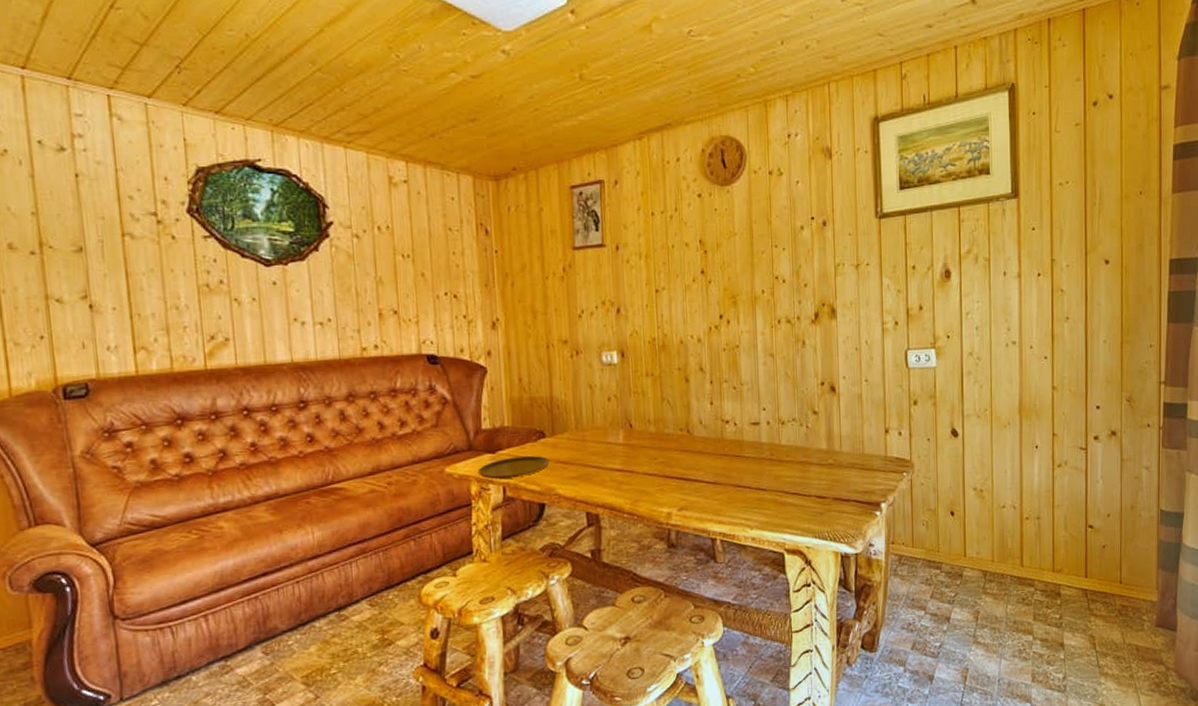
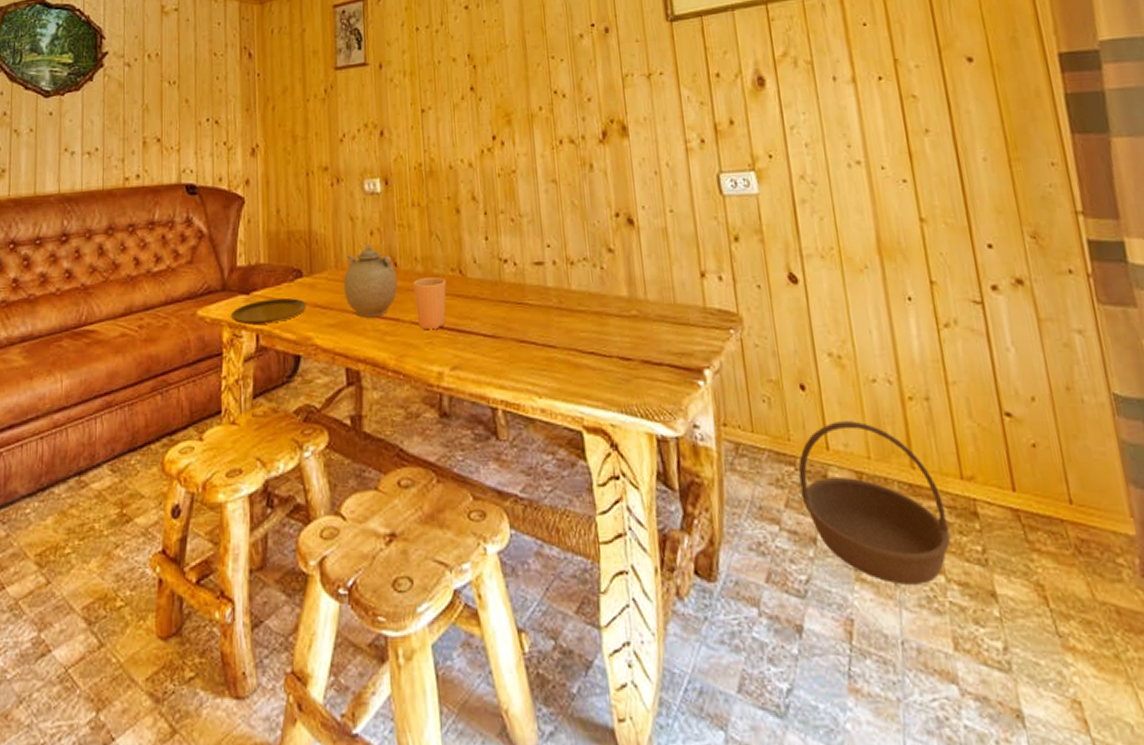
teapot: none [583,408,633,471] -> present [343,243,398,318]
cup: none [646,435,676,480] -> present [412,276,447,331]
basket: none [942,536,1040,644] -> present [798,421,951,585]

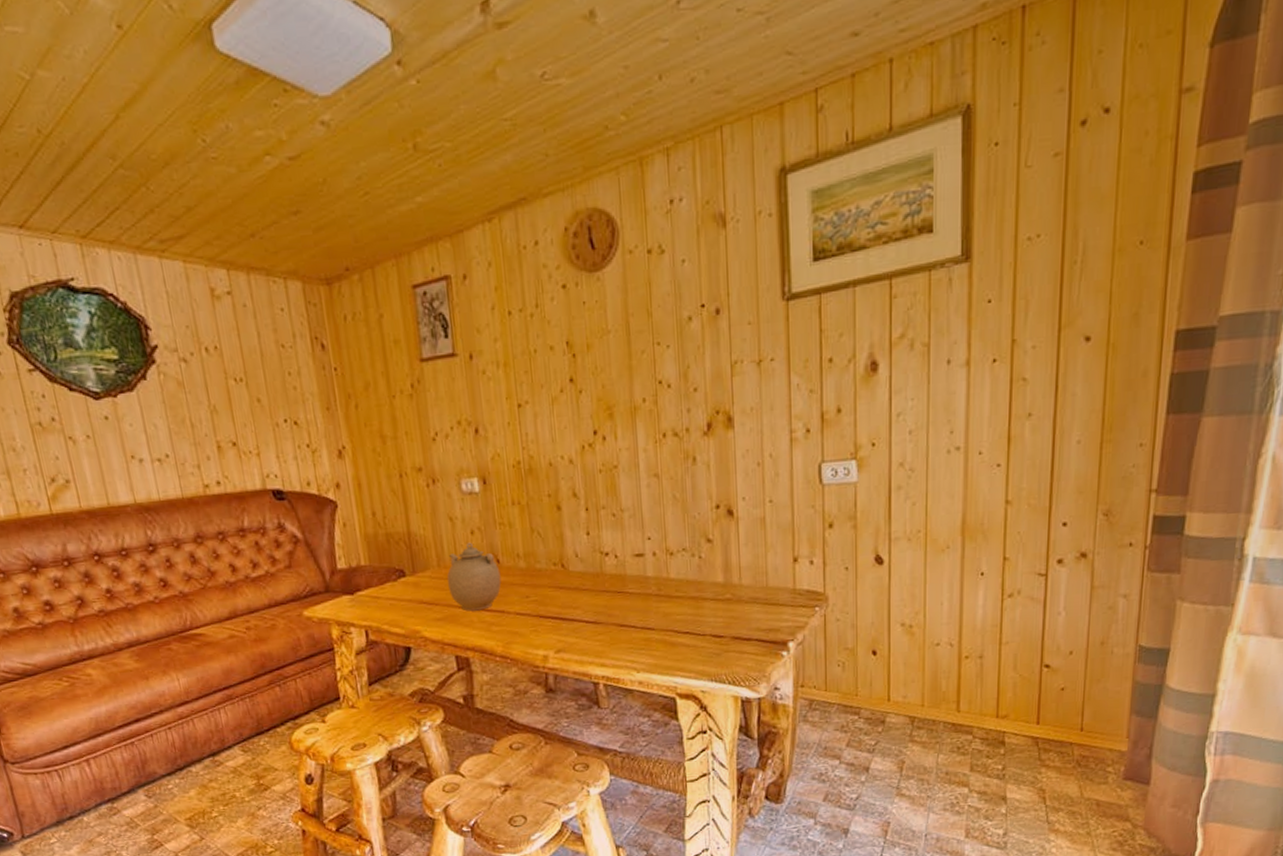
plate: present [231,298,306,325] -> none [338,596,412,622]
cup: present [412,276,447,331] -> none [515,571,550,620]
basket: present [798,421,951,585] -> none [861,677,979,796]

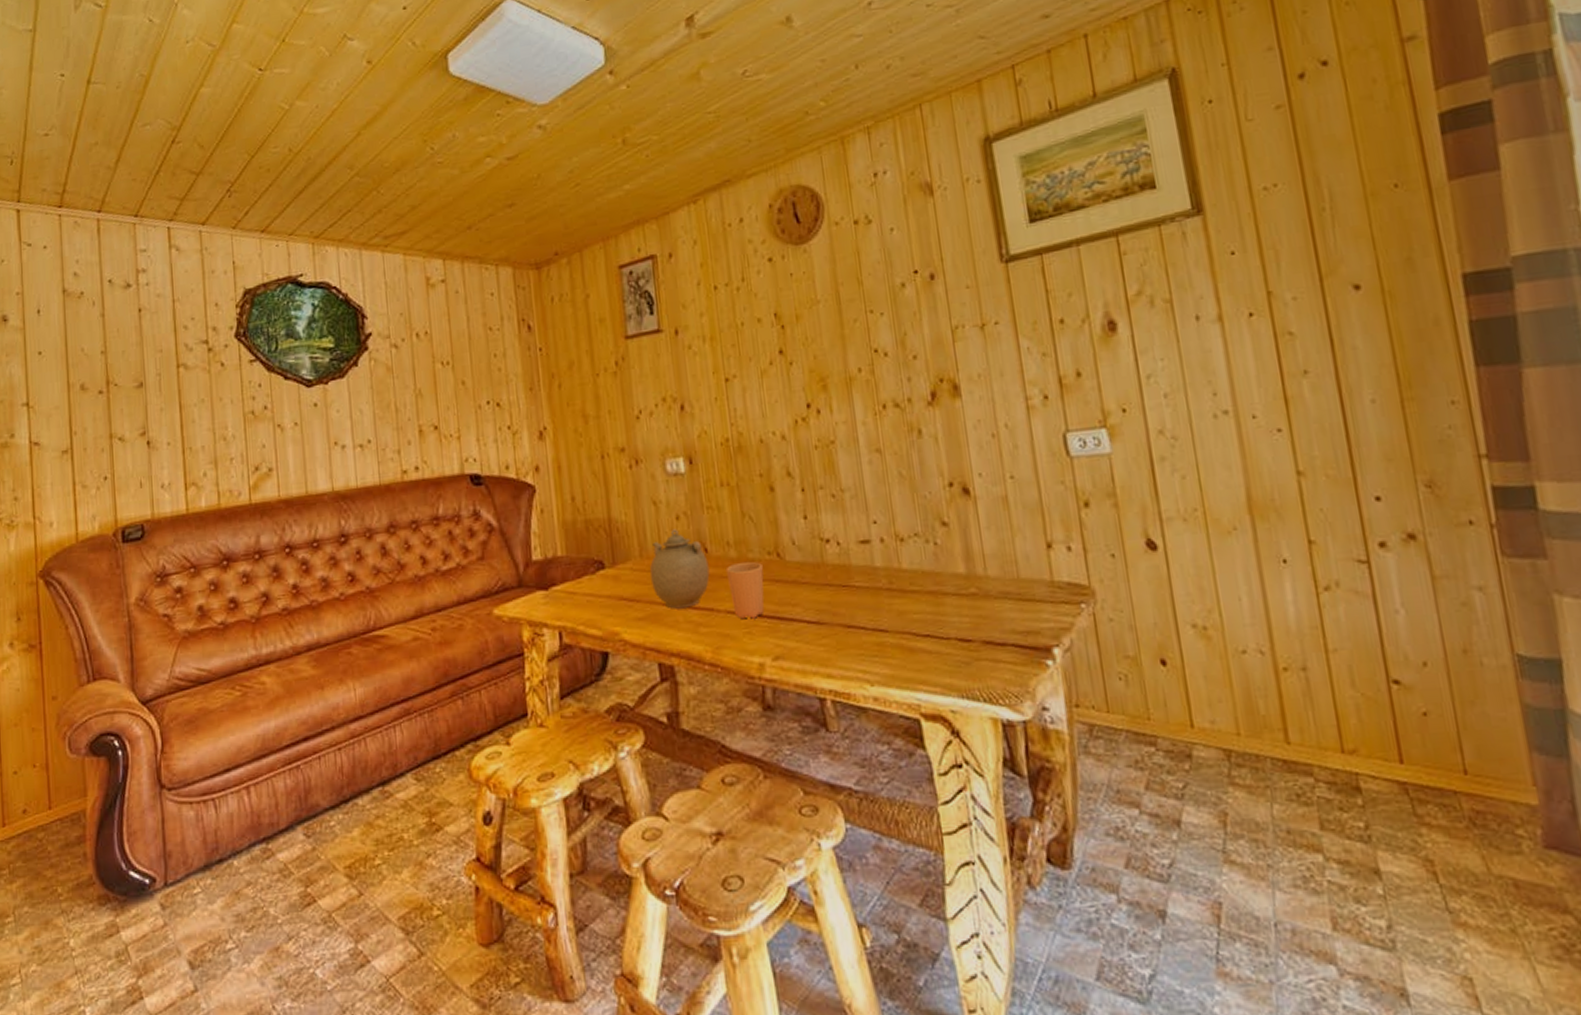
cup: none [515,571,550,620] -> present [725,561,765,620]

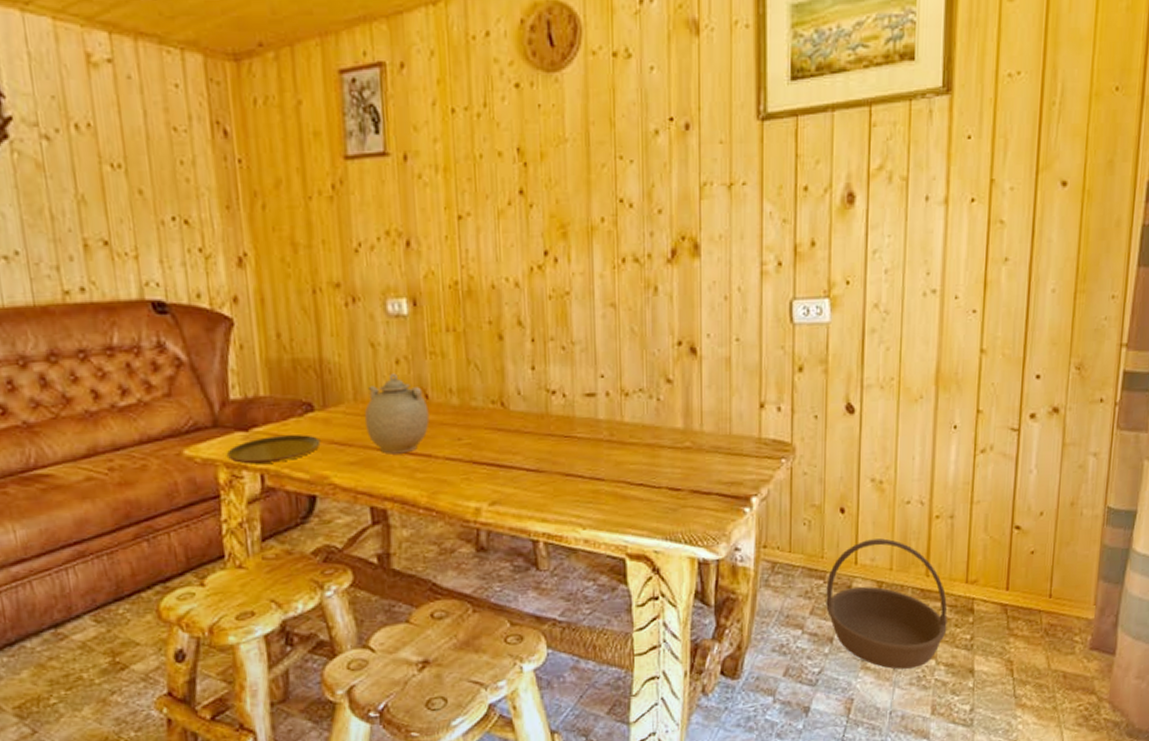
plate: none [530,591,611,622] -> present [227,434,321,464]
cup: present [725,561,765,620] -> none [446,409,486,466]
basket: none [1159,696,1330,865] -> present [826,538,948,670]

